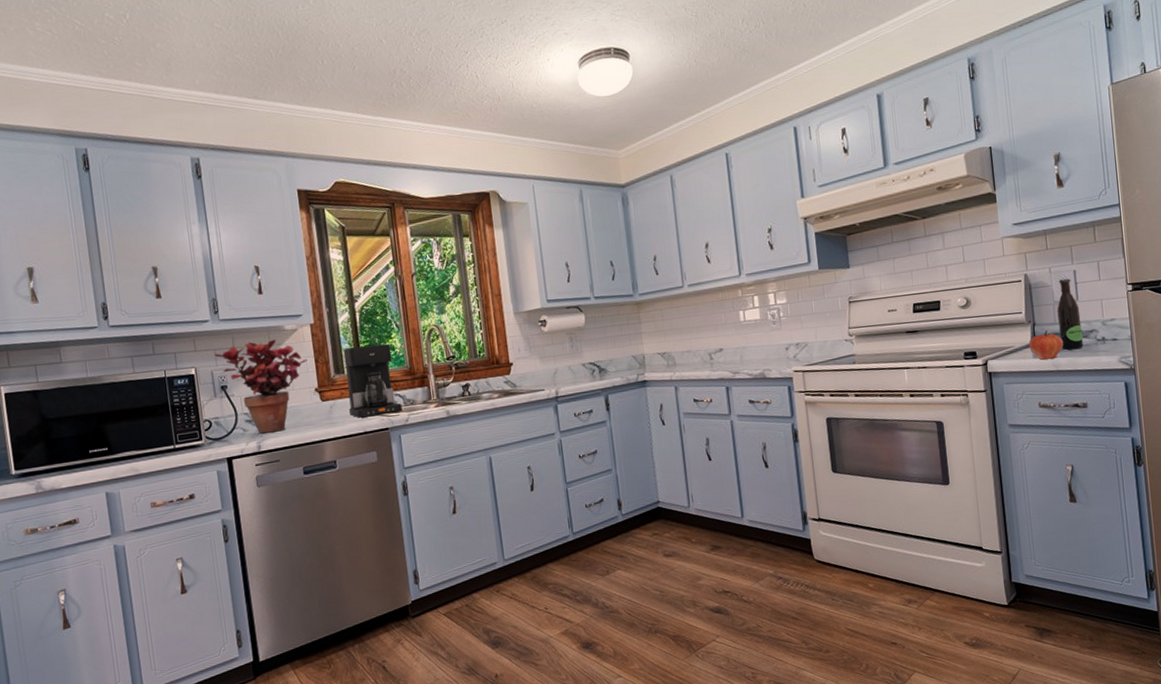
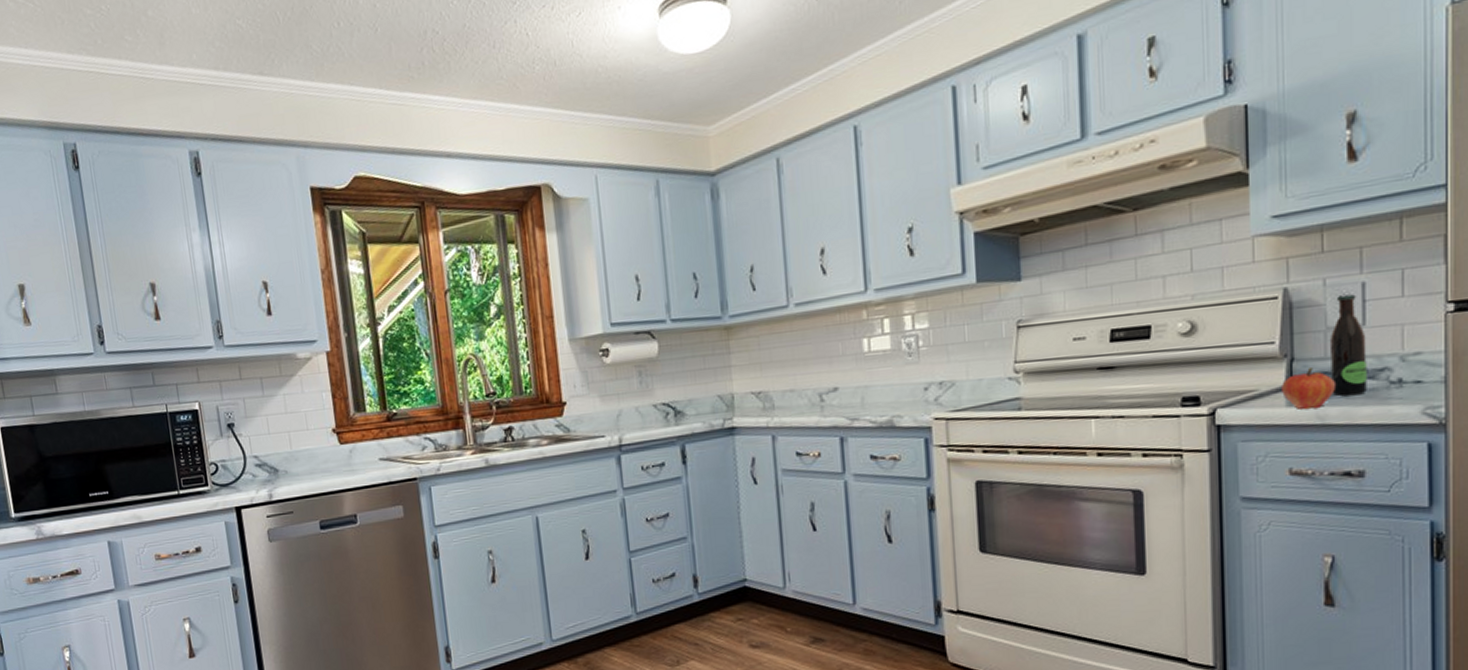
potted plant: present [214,340,308,434] -> none [219,370,324,481]
coffee maker: present [343,344,402,418] -> none [364,376,433,465]

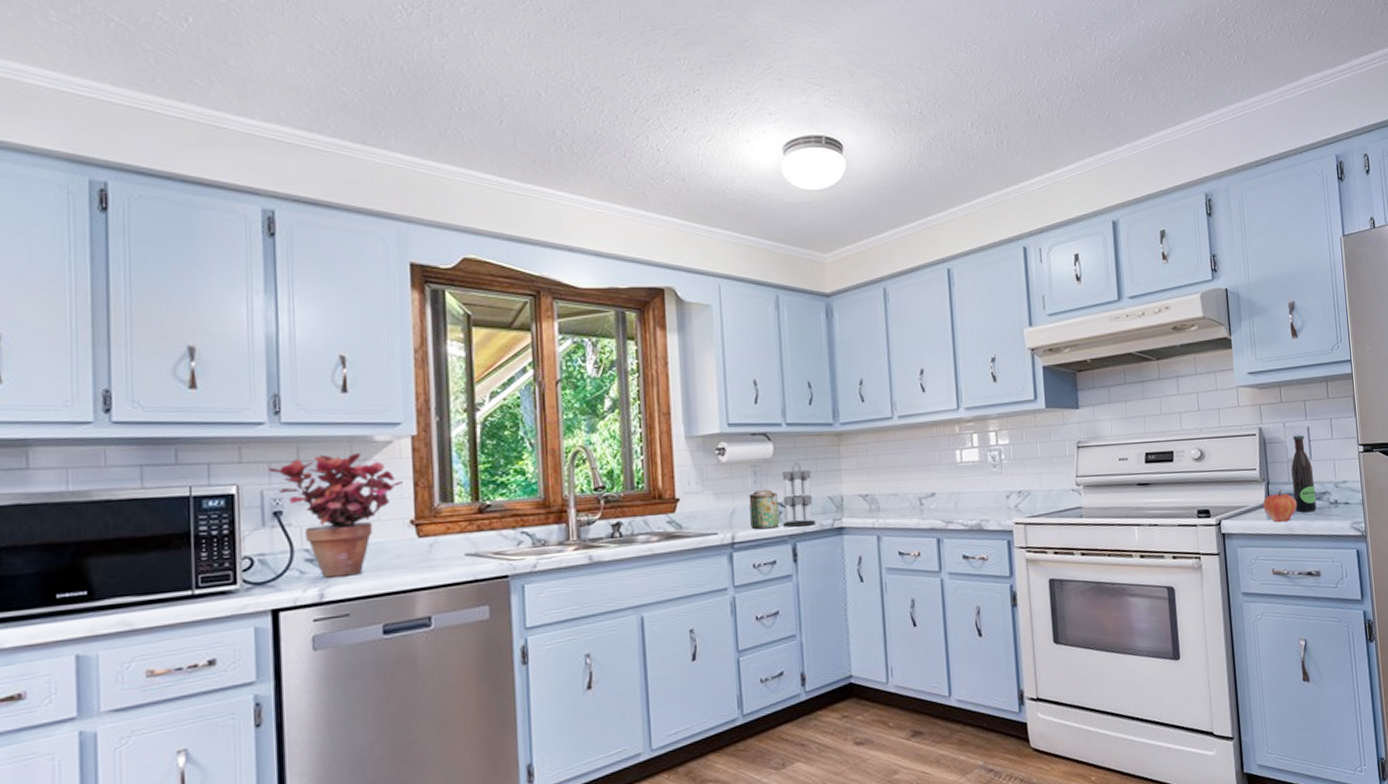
potted plant: none [219,370,324,481] -> present [268,453,404,578]
canister: none [634,390,668,432] -> present [749,489,780,530]
spice rack: none [668,360,705,429] -> present [782,462,816,528]

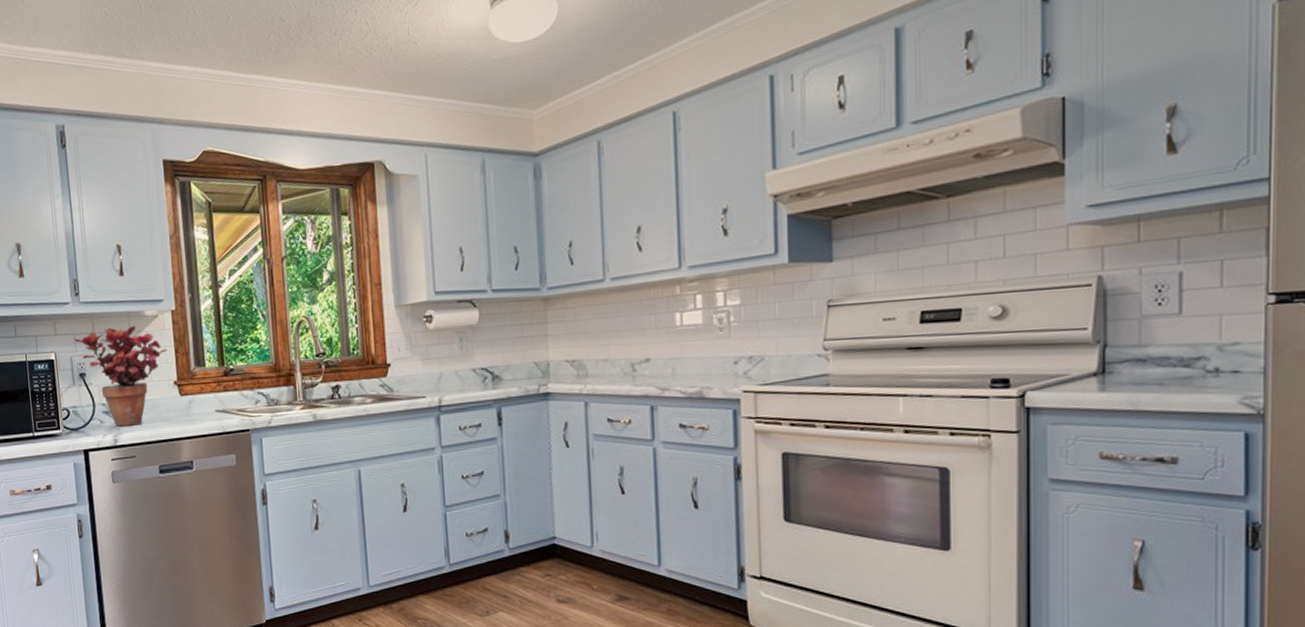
canister: present [749,489,780,530] -> none [455,355,486,394]
spice rack: present [782,462,816,528] -> none [487,328,521,392]
fruit: present [1263,490,1298,523] -> none [1094,355,1151,396]
bottle: present [1290,435,1317,513] -> none [1143,283,1183,383]

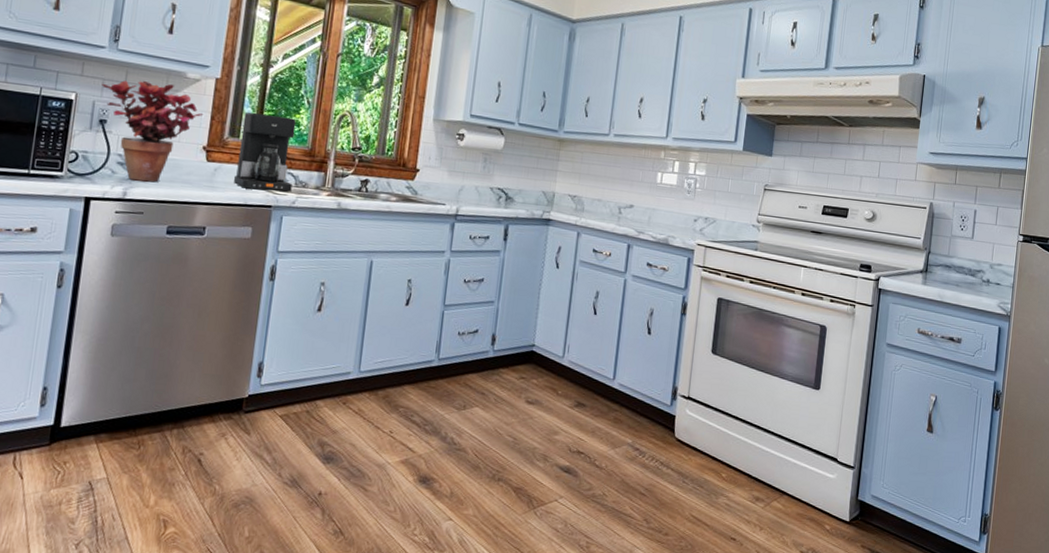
coffee maker: none [204,335,265,416] -> present [234,112,296,192]

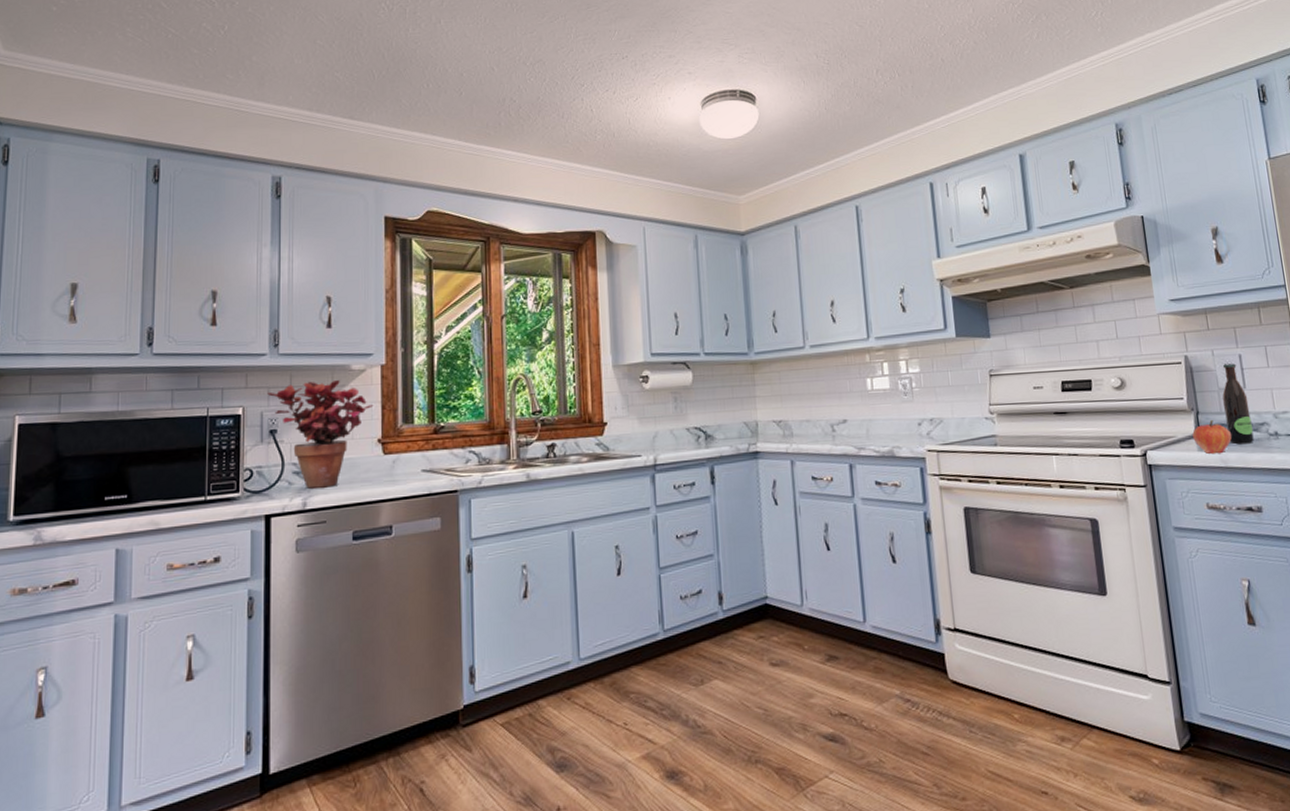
coffee maker: present [234,112,296,192] -> none [415,392,476,477]
fruit: none [920,261,953,290] -> present [1192,420,1232,455]
bottle: none [949,215,973,286] -> present [1222,363,1254,444]

